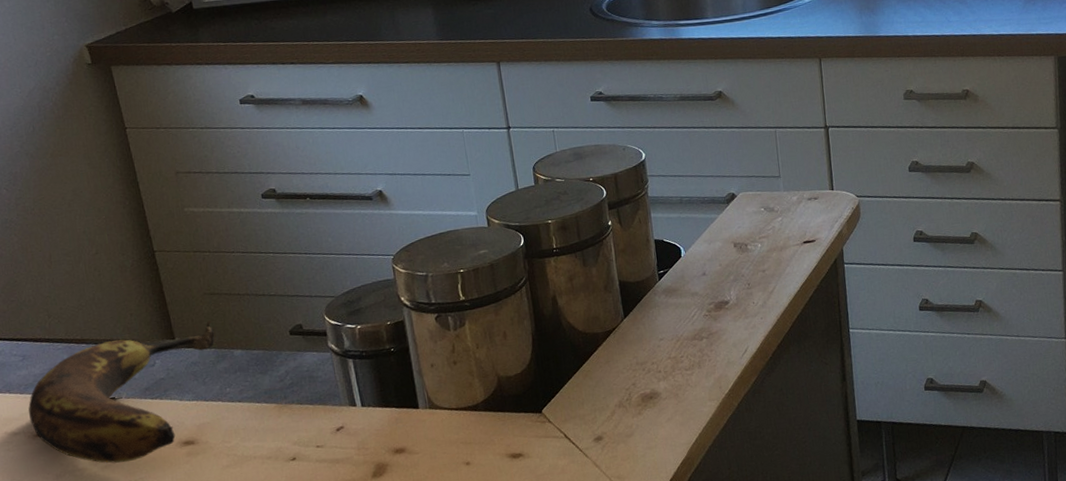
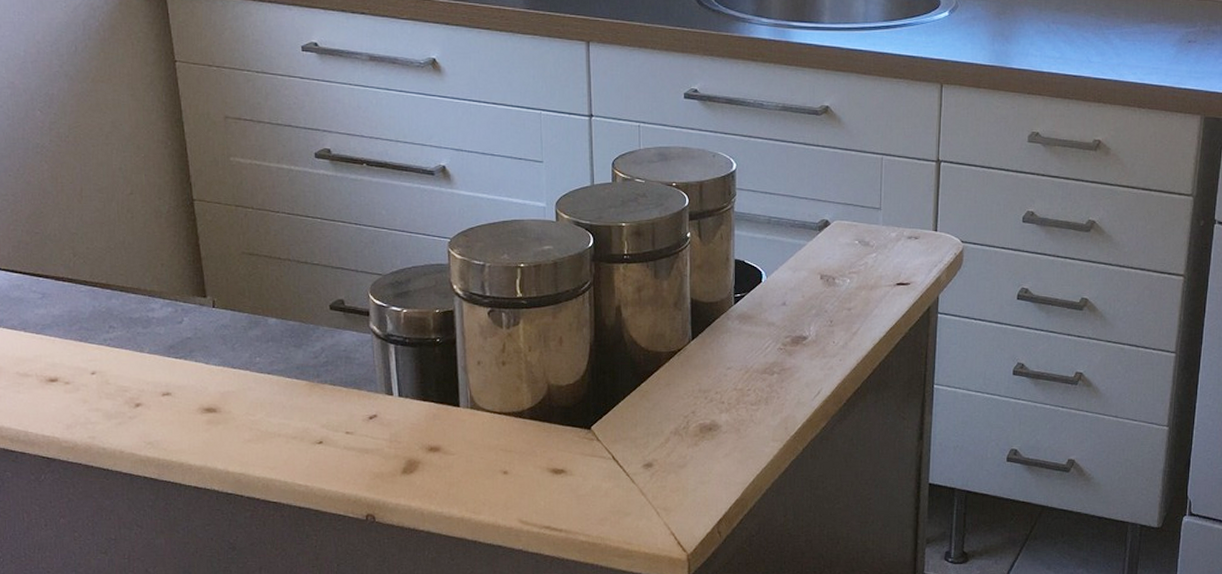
banana: present [28,320,215,464] -> none [43,282,249,422]

